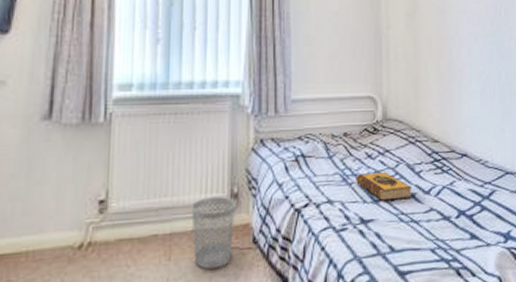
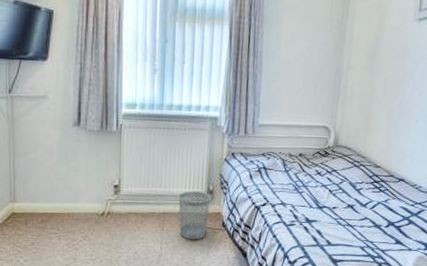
hardback book: present [356,171,413,201] -> none [305,186,352,209]

